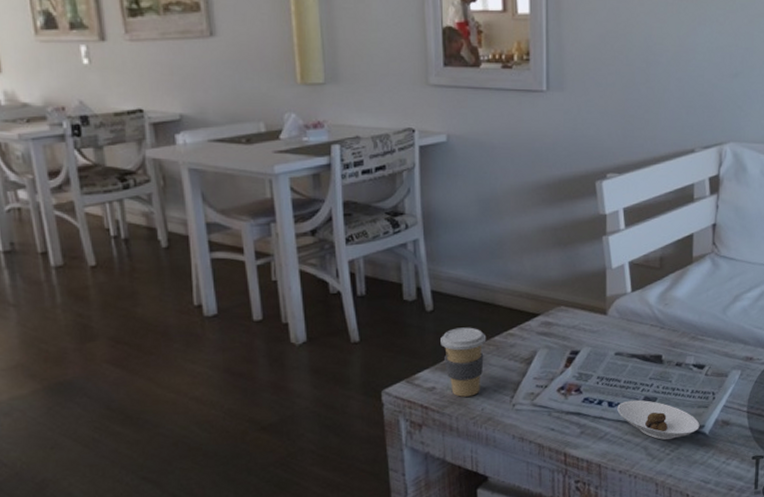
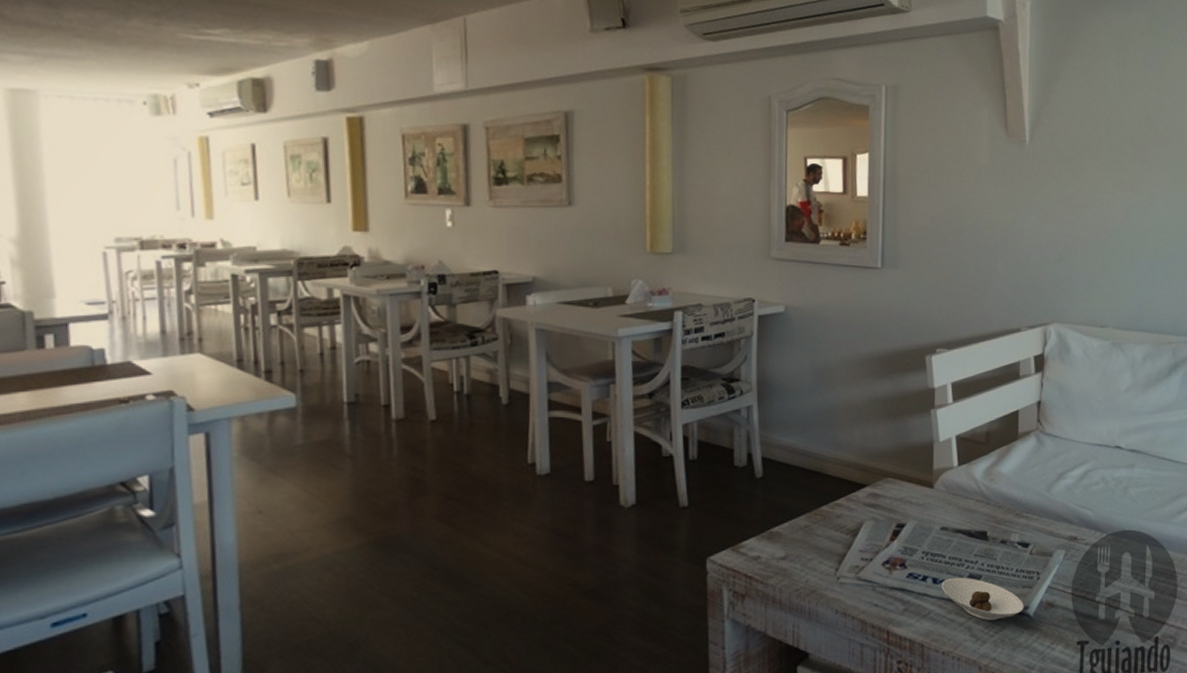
coffee cup: present [440,327,487,397] -> none [768,496,814,568]

